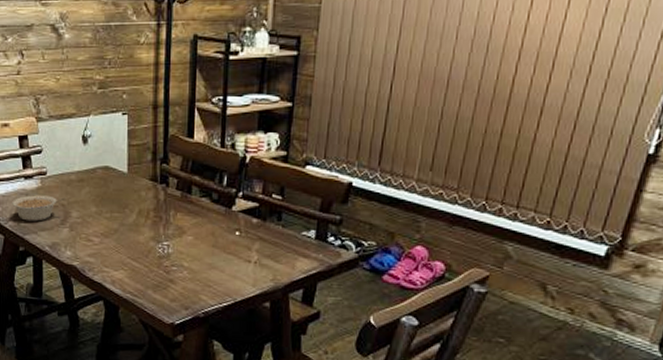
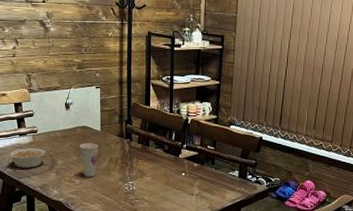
cup: none [100,189,125,235] -> present [80,143,99,177]

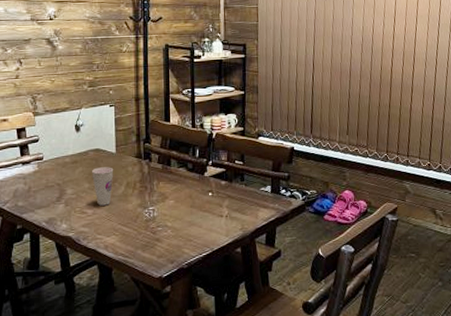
legume: present [9,148,52,168] -> none [10,177,60,202]

